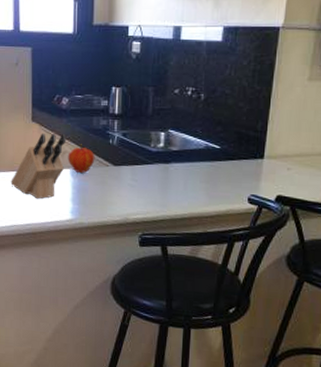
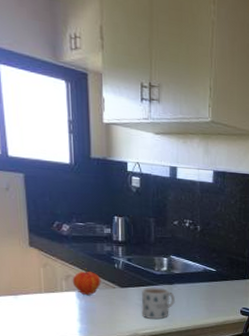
knife block: present [11,133,67,199] -> none [9,258,70,322]
mug: none [133,166,172,203] -> present [141,287,176,320]

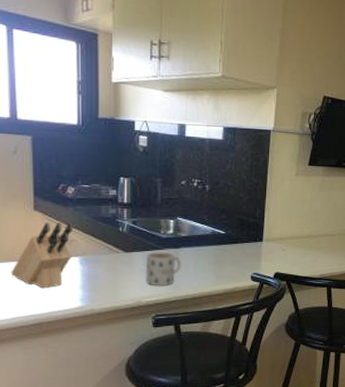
knife block: none [9,258,70,322] -> present [11,222,74,289]
fruit: present [72,268,101,296] -> none [75,232,105,261]

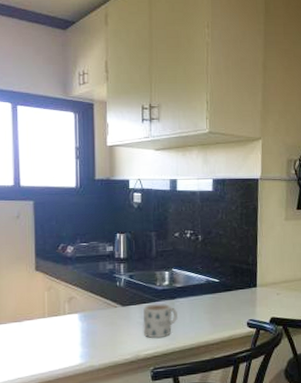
knife block: present [11,222,74,289] -> none [13,280,73,348]

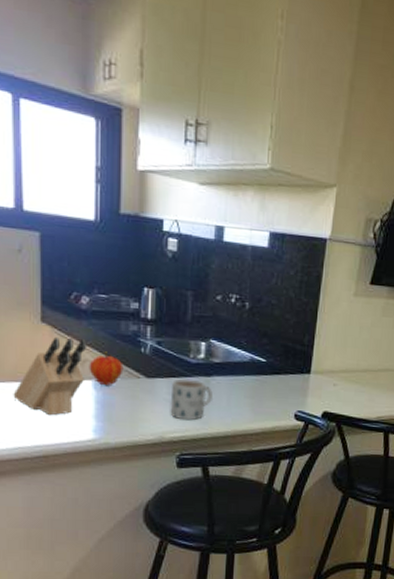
knife block: none [13,280,73,348] -> present [13,337,87,416]
fruit: none [75,289,103,317] -> present [89,351,124,386]

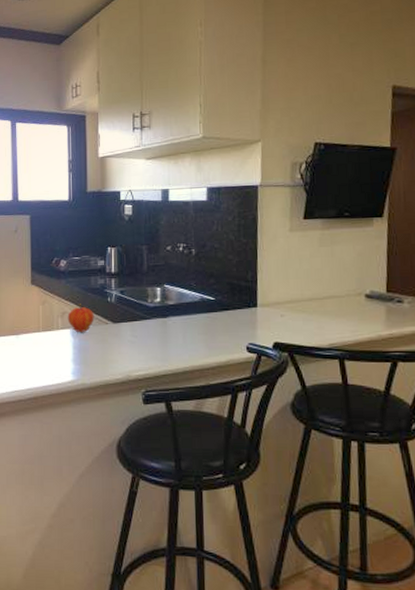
knife block: present [13,337,87,416] -> none [11,294,66,362]
mug: present [170,378,214,420] -> none [133,321,171,359]

